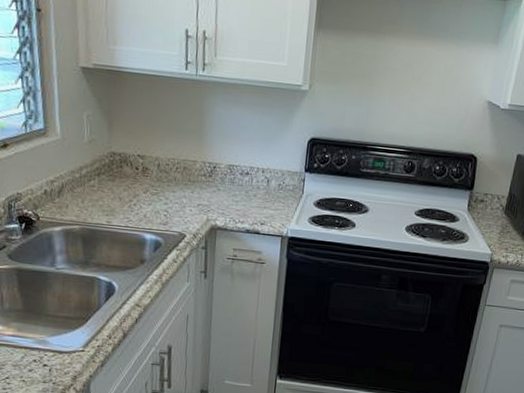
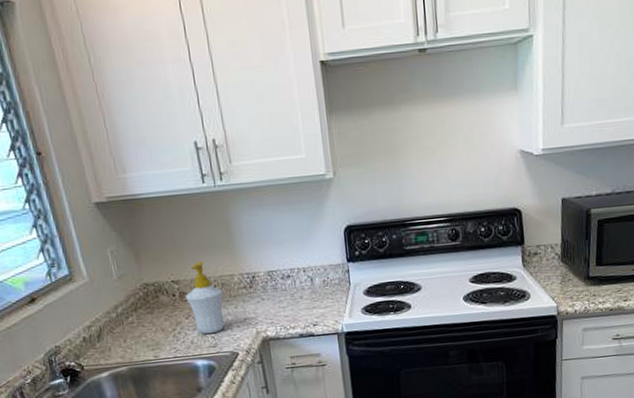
soap bottle: none [147,142,184,212] -> present [185,261,225,335]

